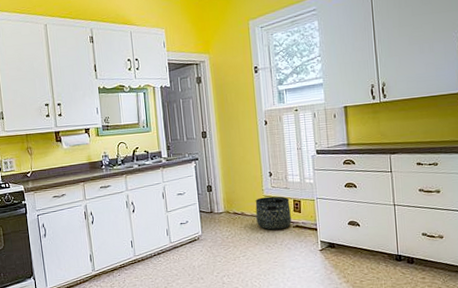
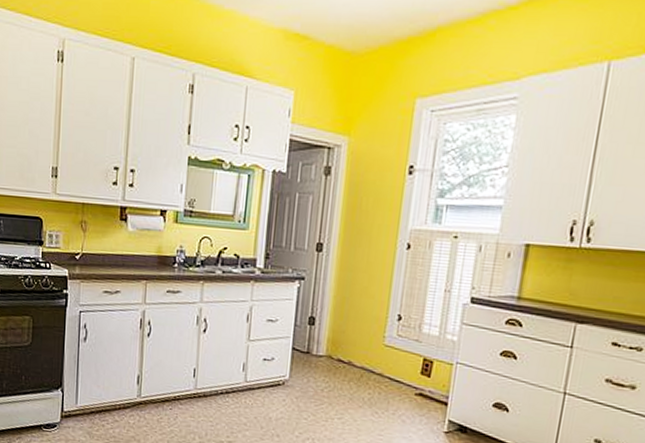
basket: present [255,196,292,230] -> none [366,346,419,395]

